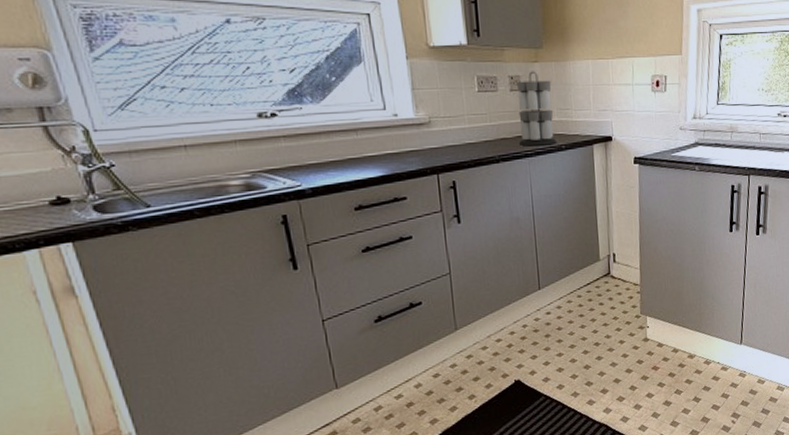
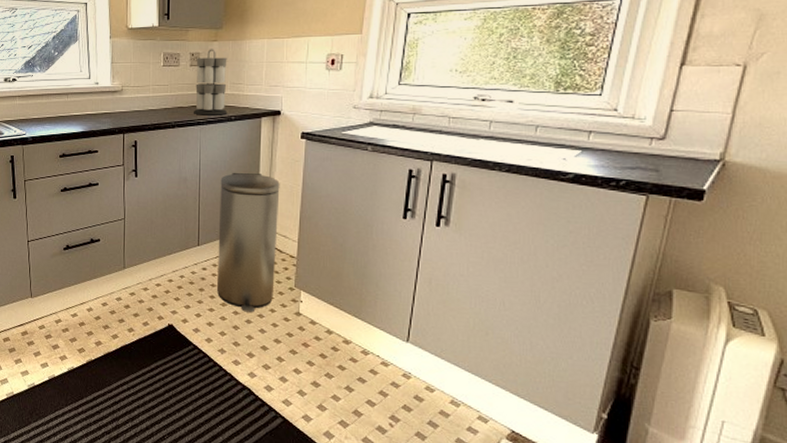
pedal bin: none [556,204,621,350] -> present [217,173,280,313]

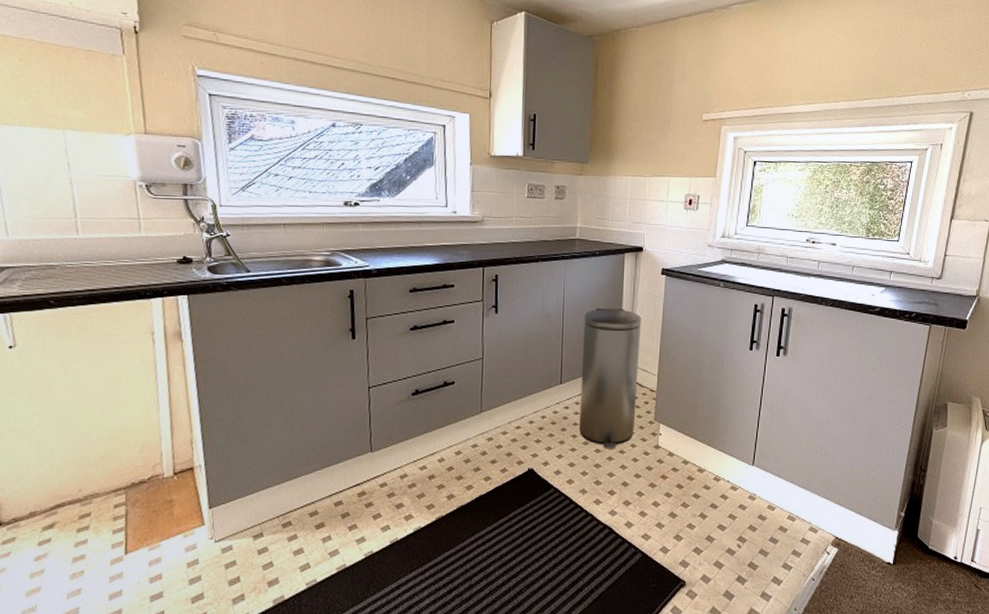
spice rack: present [194,49,227,116] -> none [558,183,593,250]

